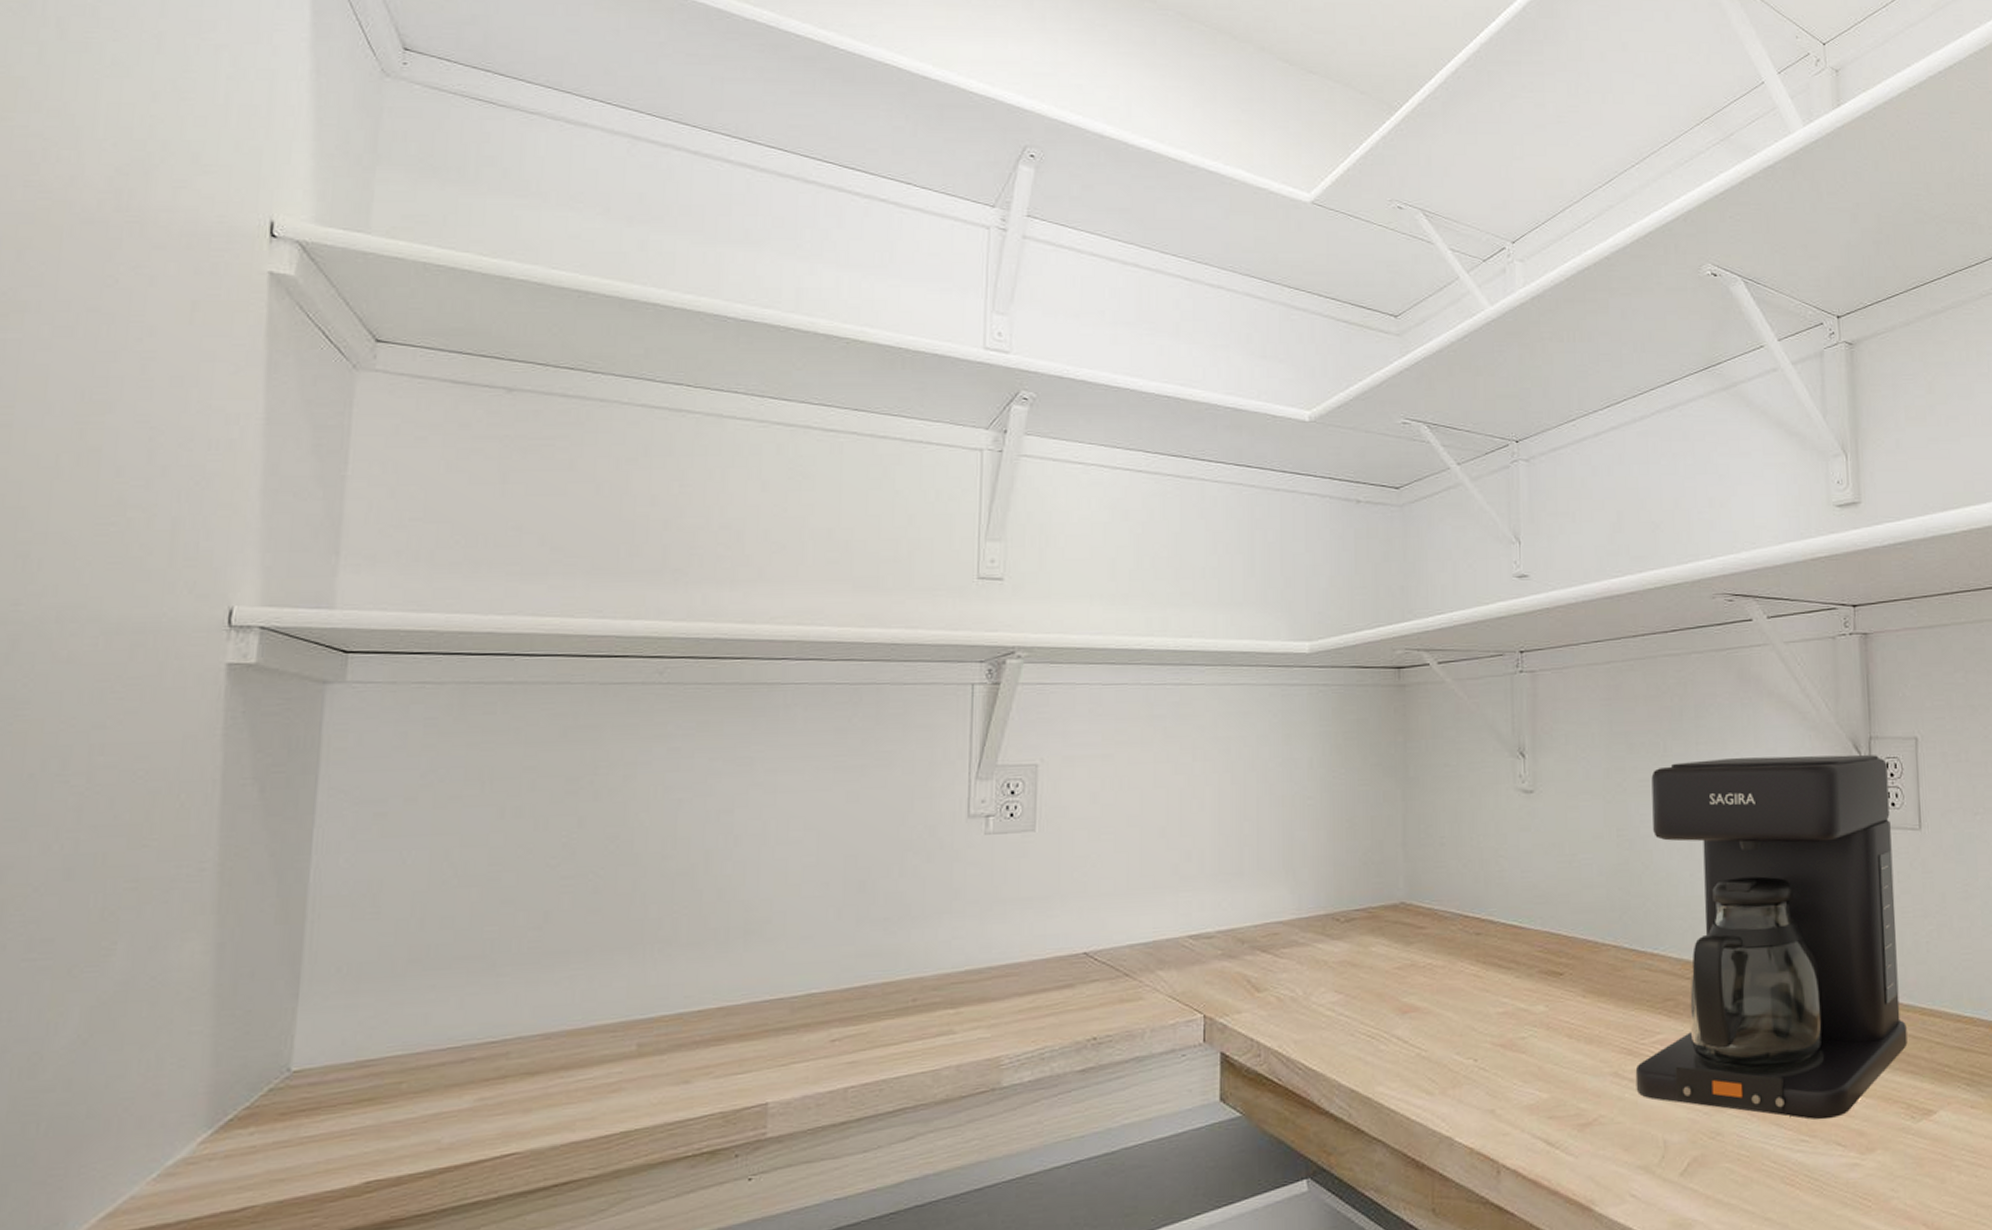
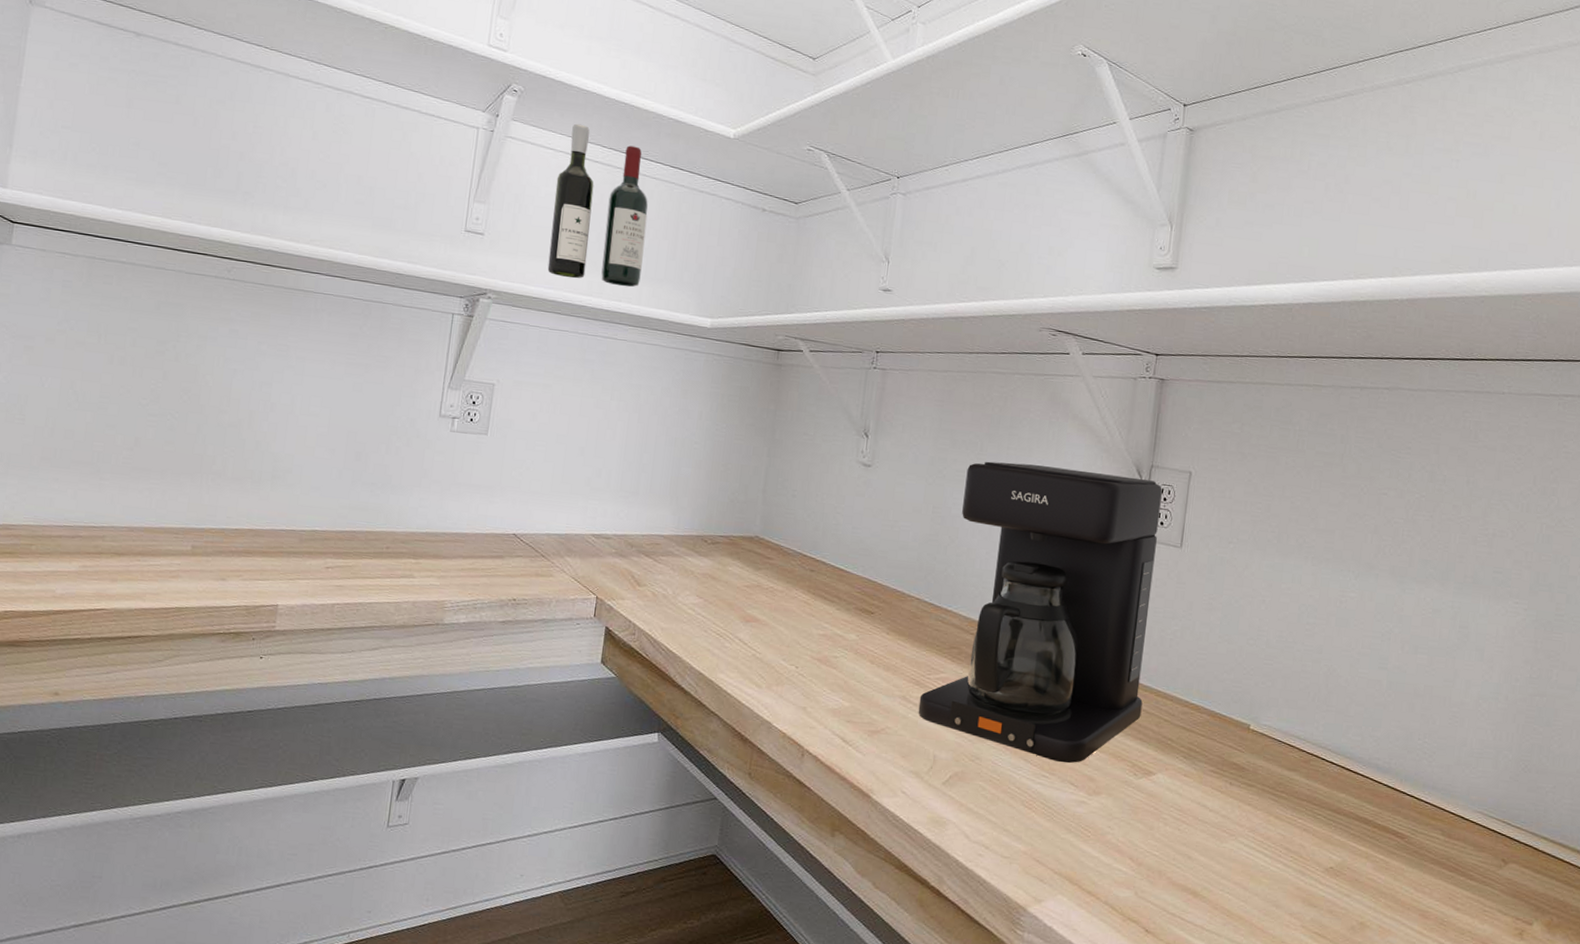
bottle: none [1090,428,1142,618] -> present [547,123,595,279]
wine bottle: none [1161,446,1213,619] -> present [601,145,649,288]

